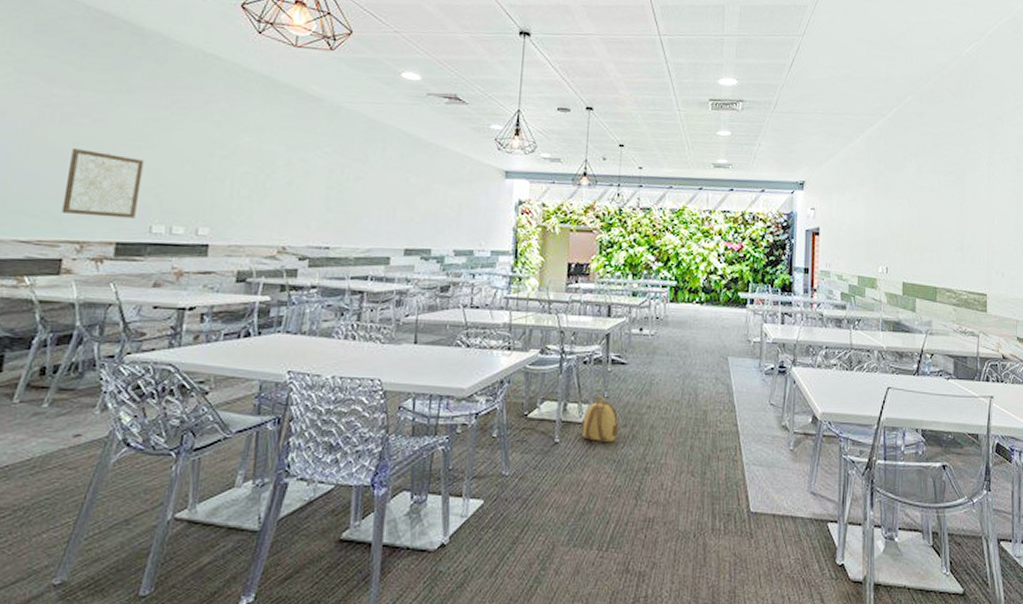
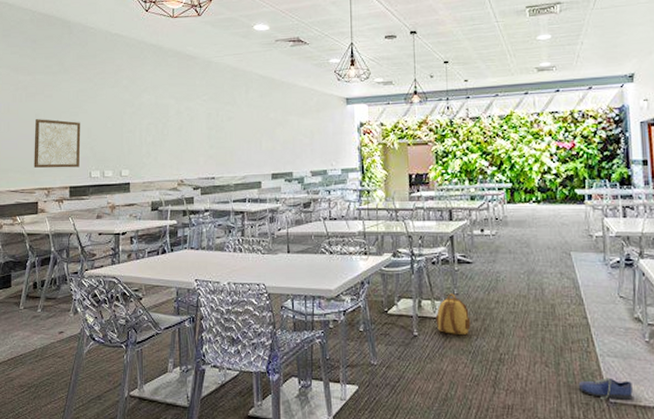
shoe: none [721,487,773,510] -> present [578,377,633,400]

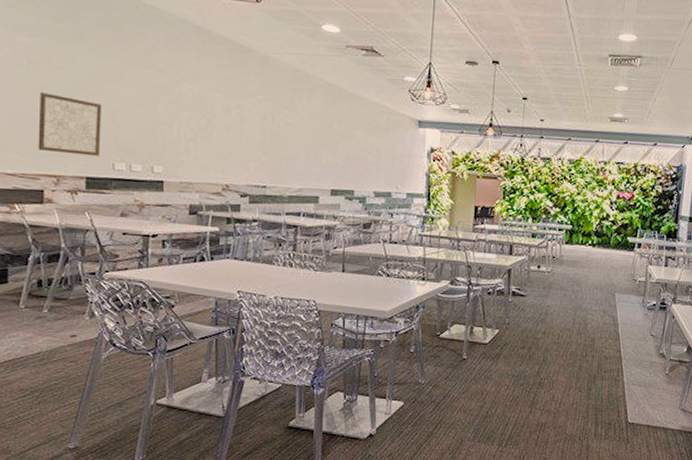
backpack: present [435,293,471,334] -> none [485,322,518,360]
shoe: present [578,377,633,400] -> none [604,402,649,421]

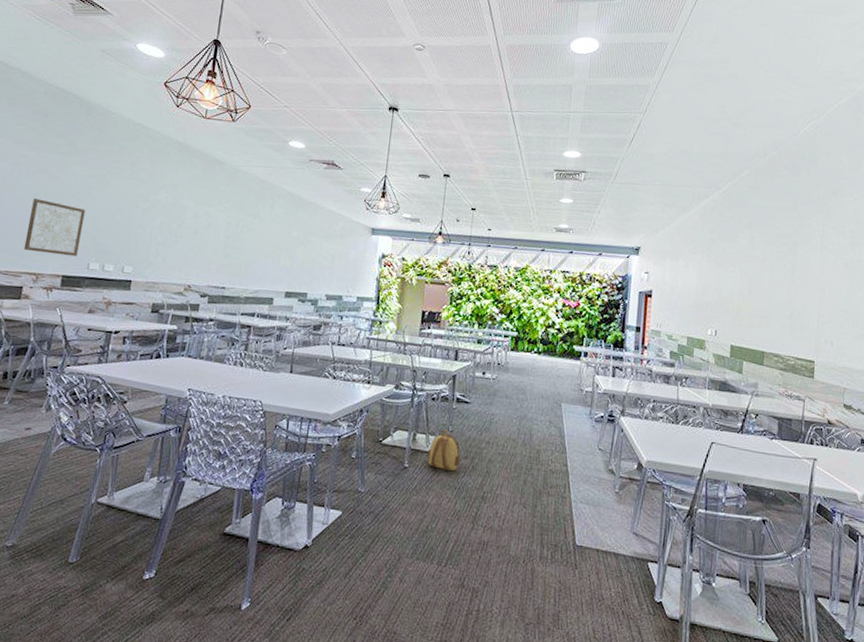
backpack: none [485,322,518,360] -> present [427,430,461,471]

